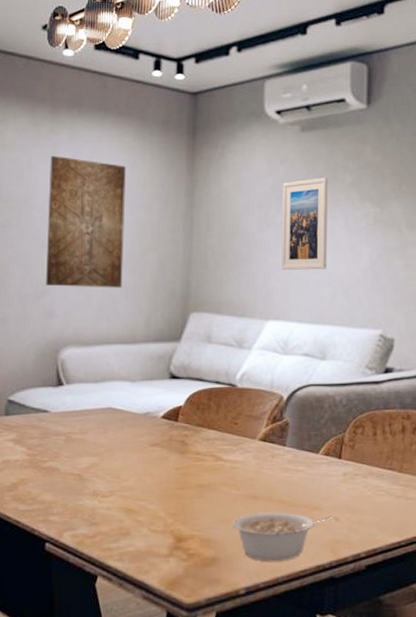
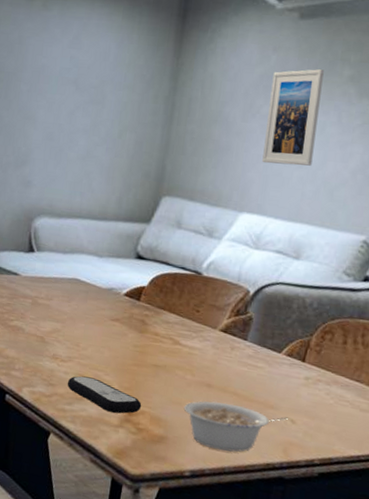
wall art: present [46,155,126,288] -> none [26,30,113,165]
remote control: none [110,509,190,542] -> present [67,376,142,414]

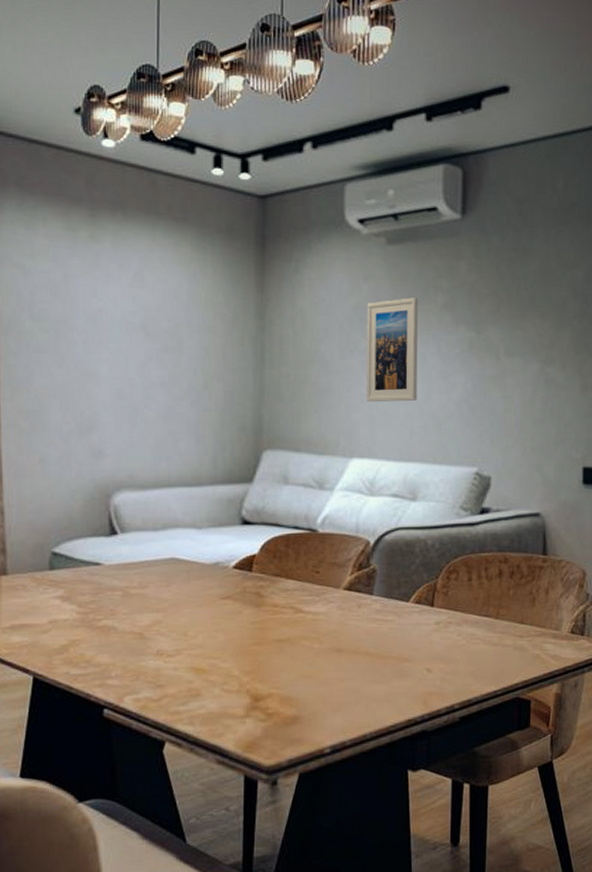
remote control: present [67,376,142,414] -> none [178,668,269,703]
legume: present [183,401,288,452] -> none [315,666,424,718]

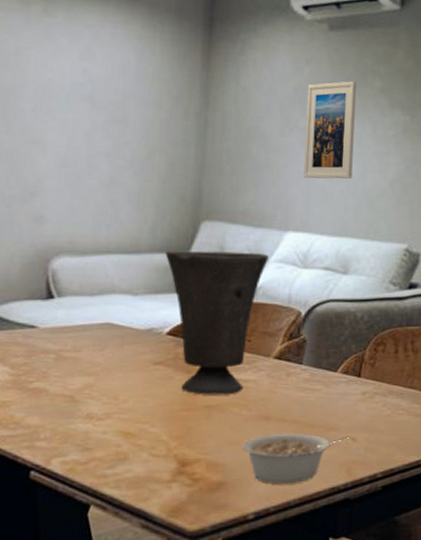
vase: none [227,481,334,629] -> present [165,250,268,395]
legume: none [315,666,424,718] -> present [242,434,349,485]

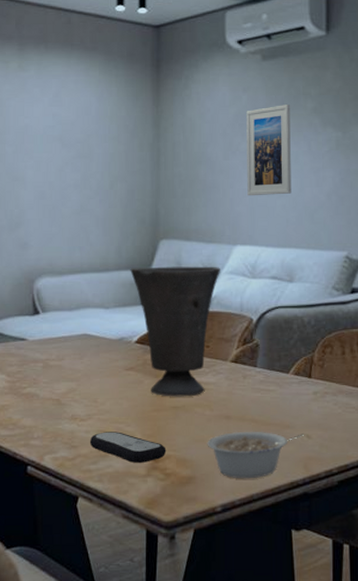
remote control: none [106,432,196,467] -> present [89,431,167,463]

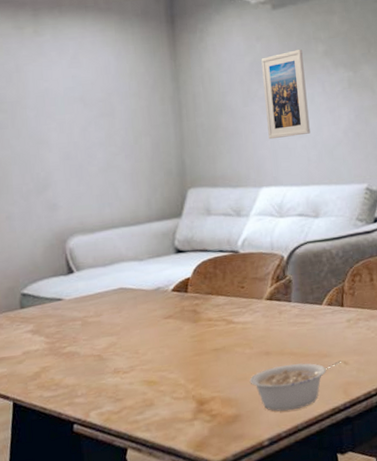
remote control: present [89,431,167,463] -> none [134,379,211,409]
vase: present [130,266,220,397] -> none [161,209,249,340]

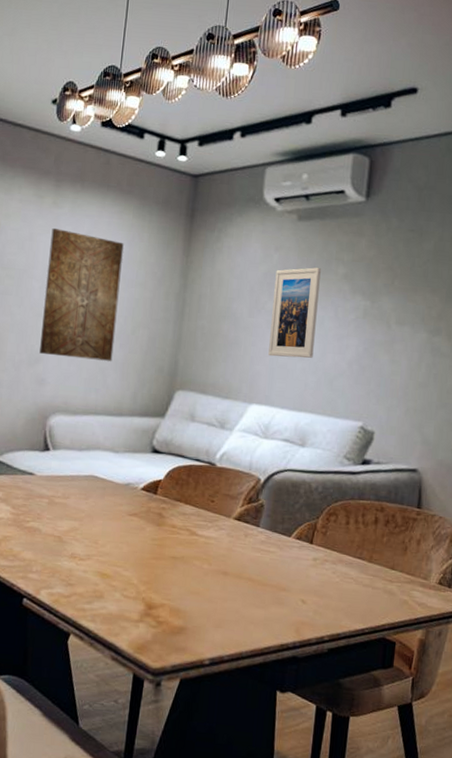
wall art: none [37,55,121,180] -> present [39,227,124,361]
legume: present [249,361,341,412] -> none [201,588,299,637]

